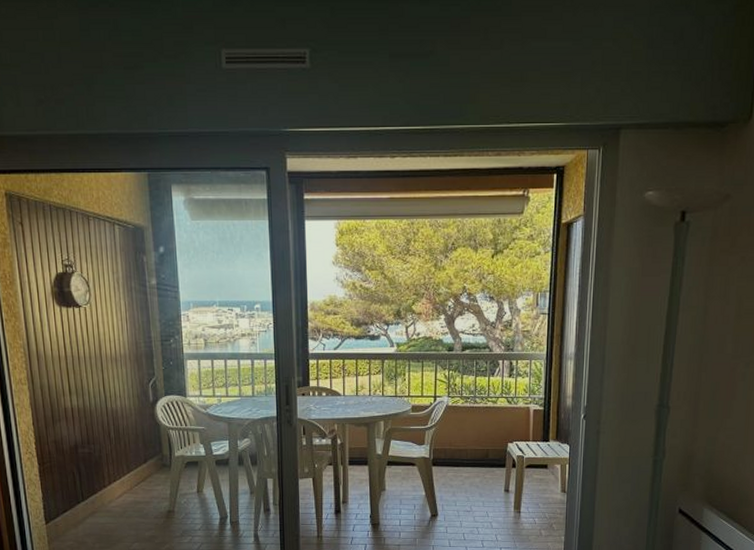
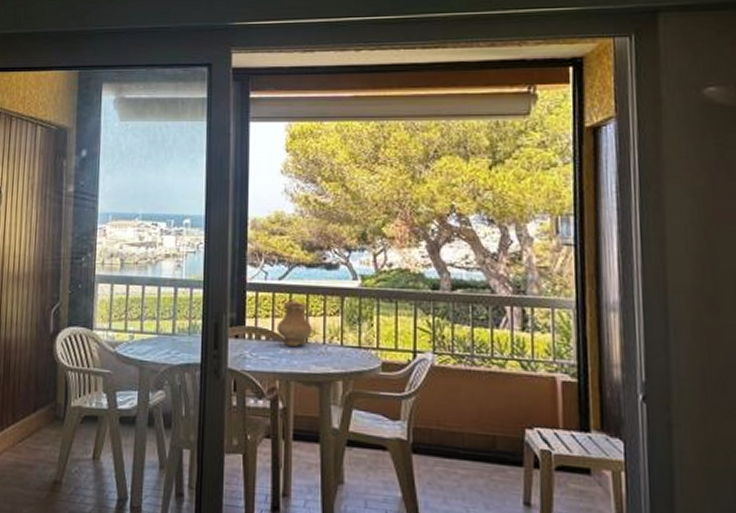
vase: none [334,366,361,399] -> present [276,301,312,346]

